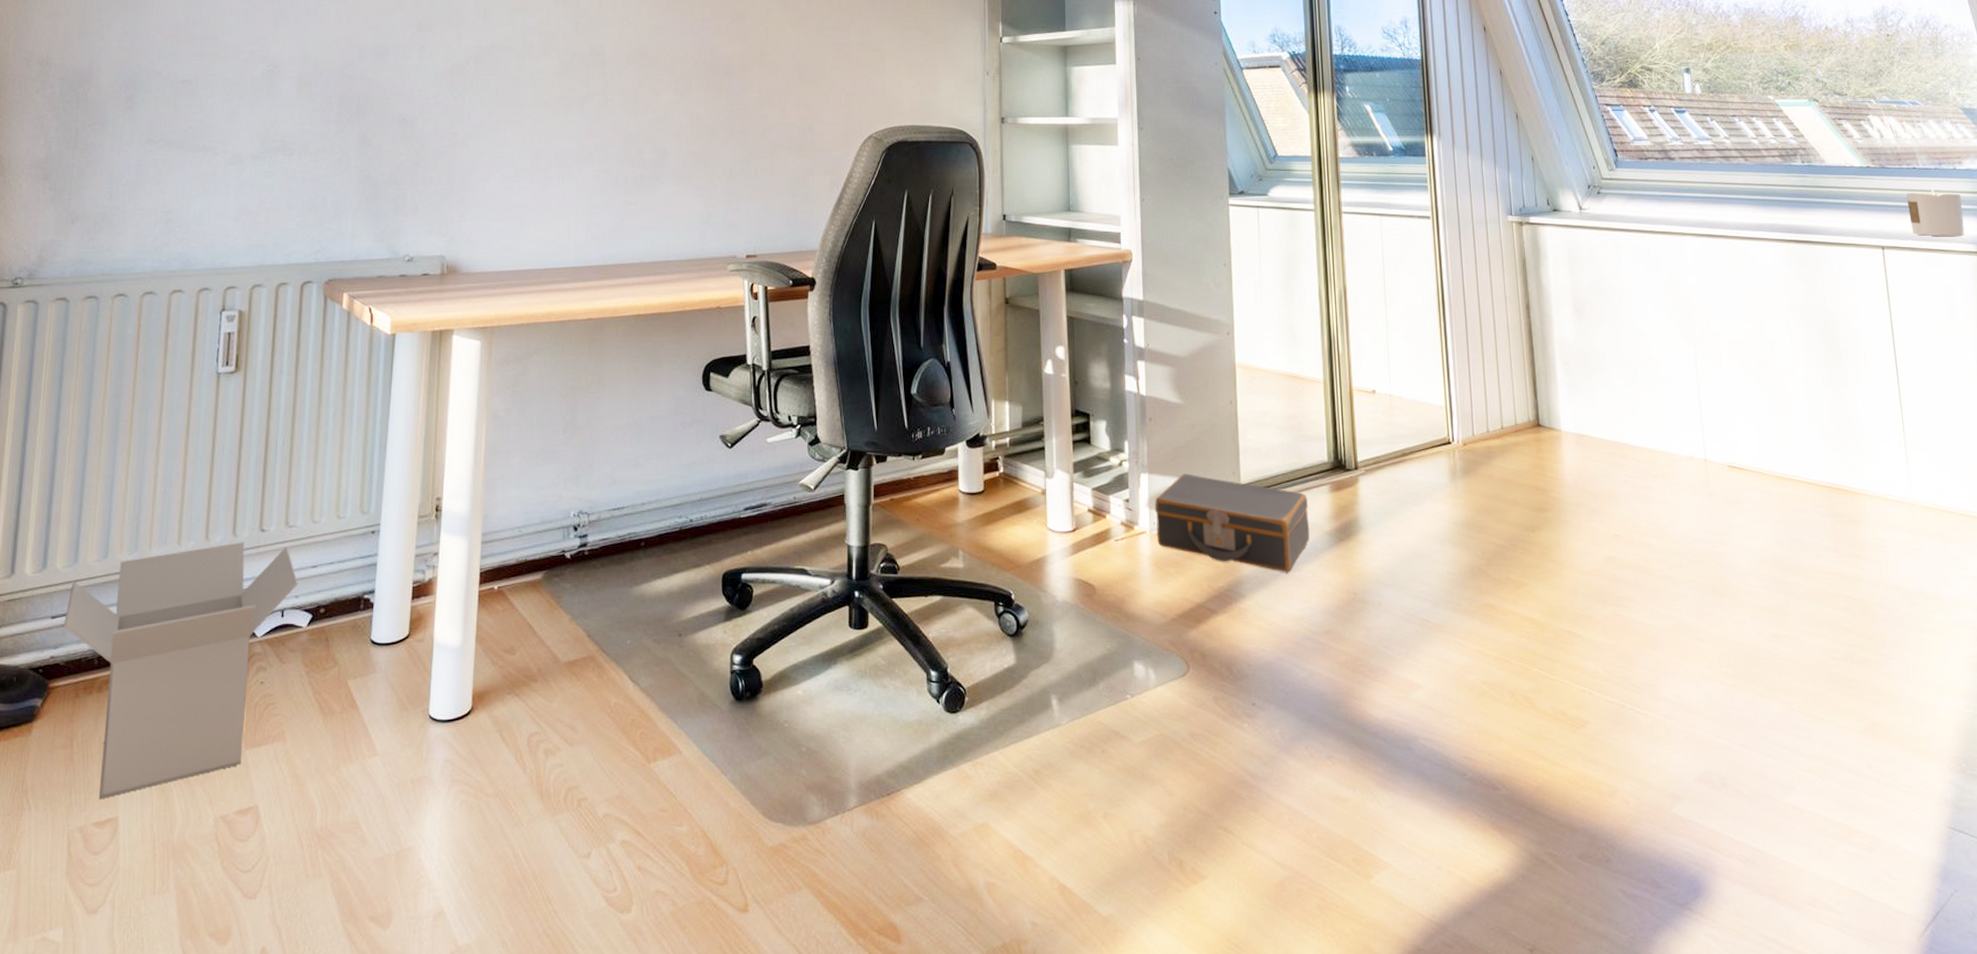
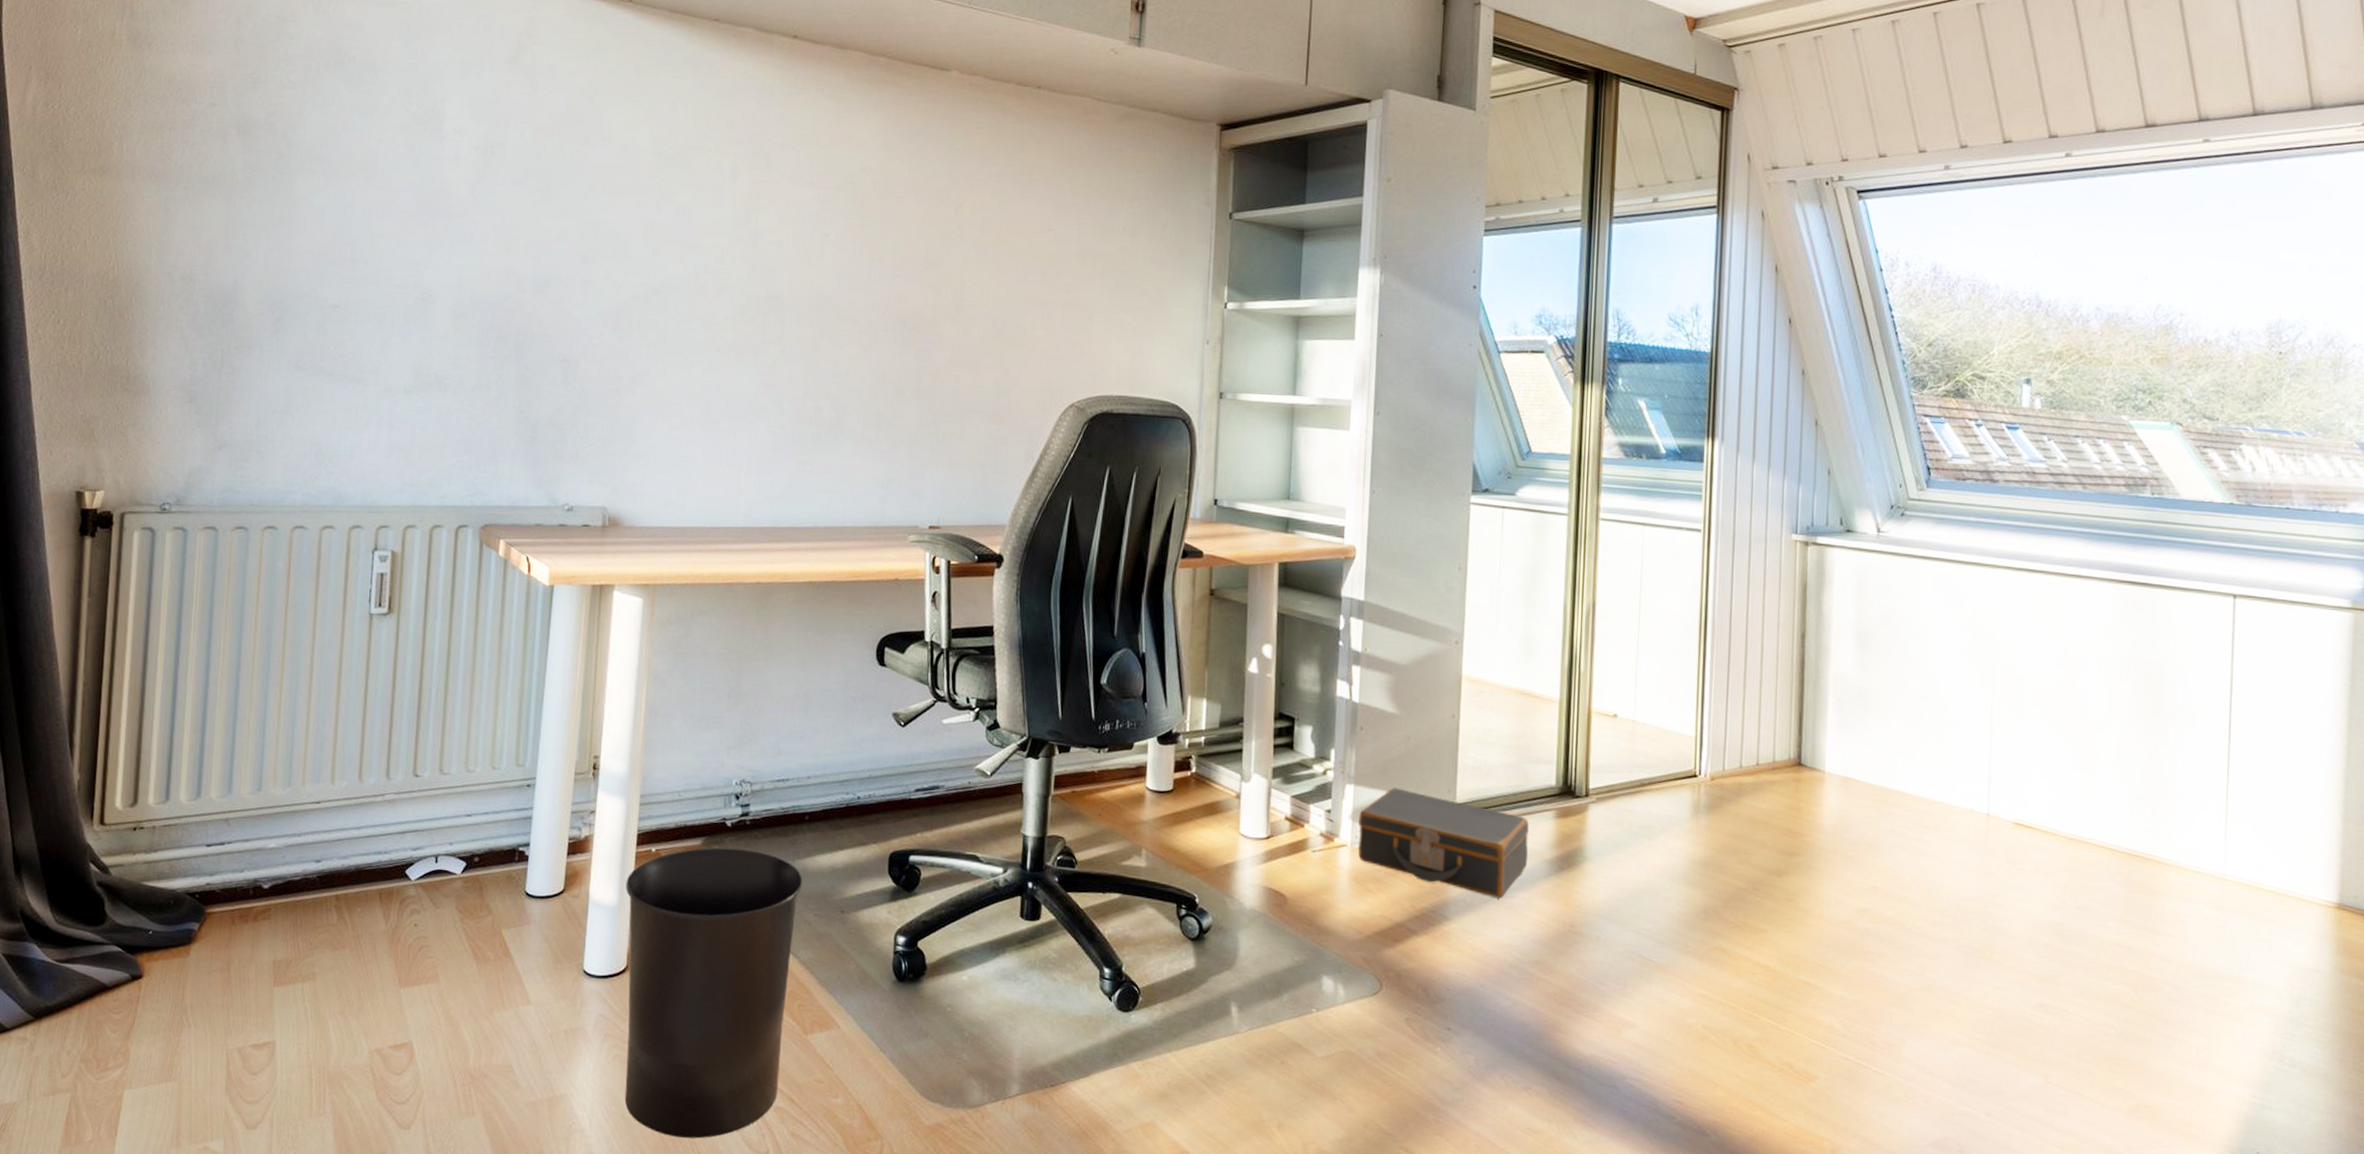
cardboard box: present [63,542,298,800] -> none [219,785,452,1024]
waste bin: none [469,580,641,881] -> present [624,847,803,1139]
candle: present [1906,185,1965,237] -> none [2272,529,2339,590]

